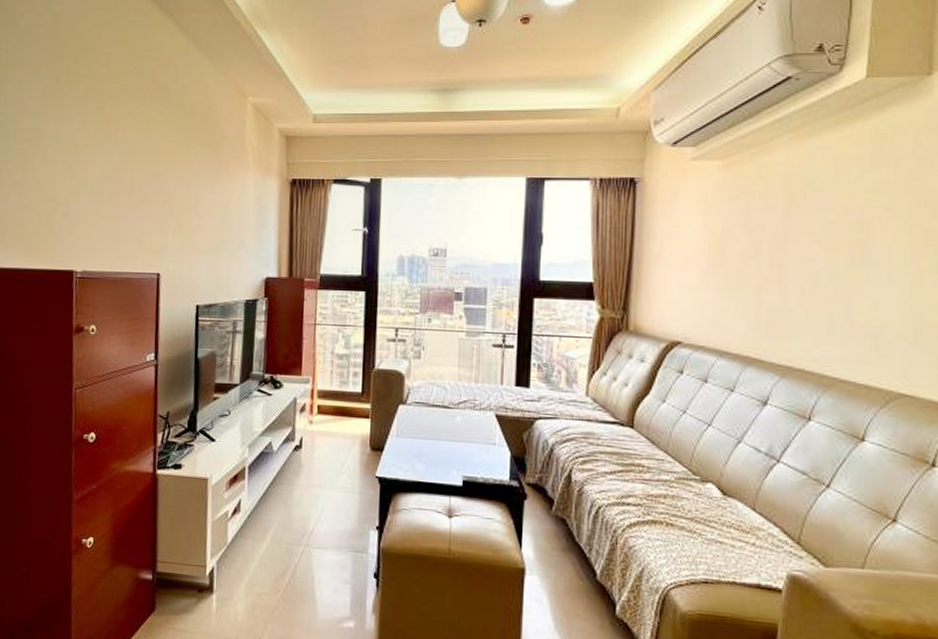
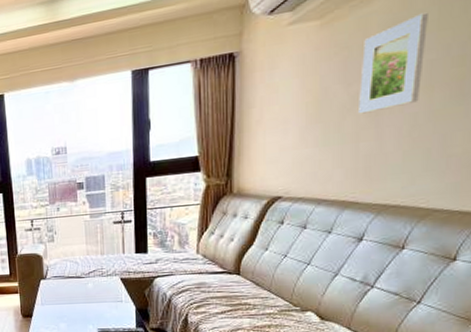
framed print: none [761,172,826,264] -> present [359,12,428,114]

